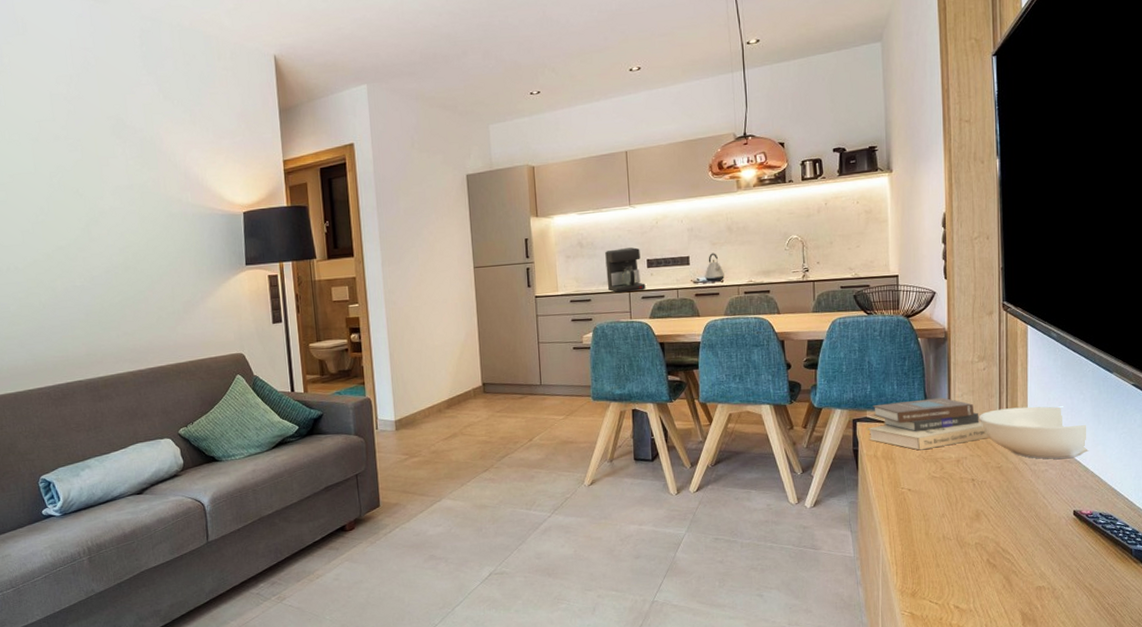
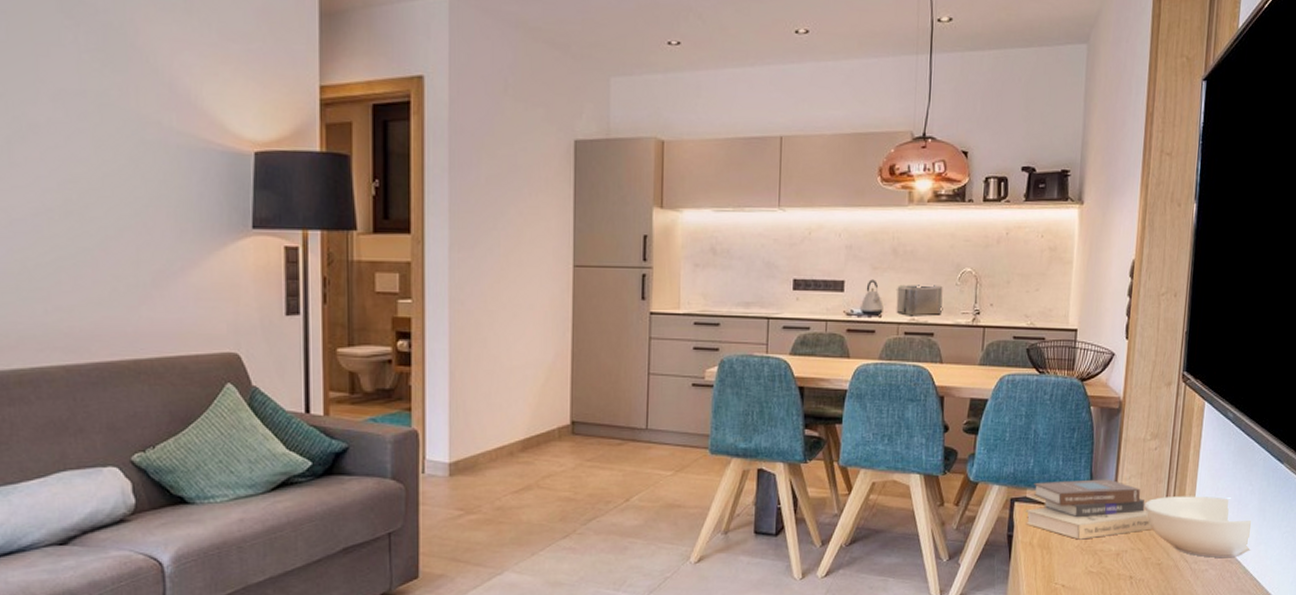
coffee maker: present [605,247,646,293] -> none [742,261,789,319]
toaster: none [734,252,776,280] -> present [896,285,943,318]

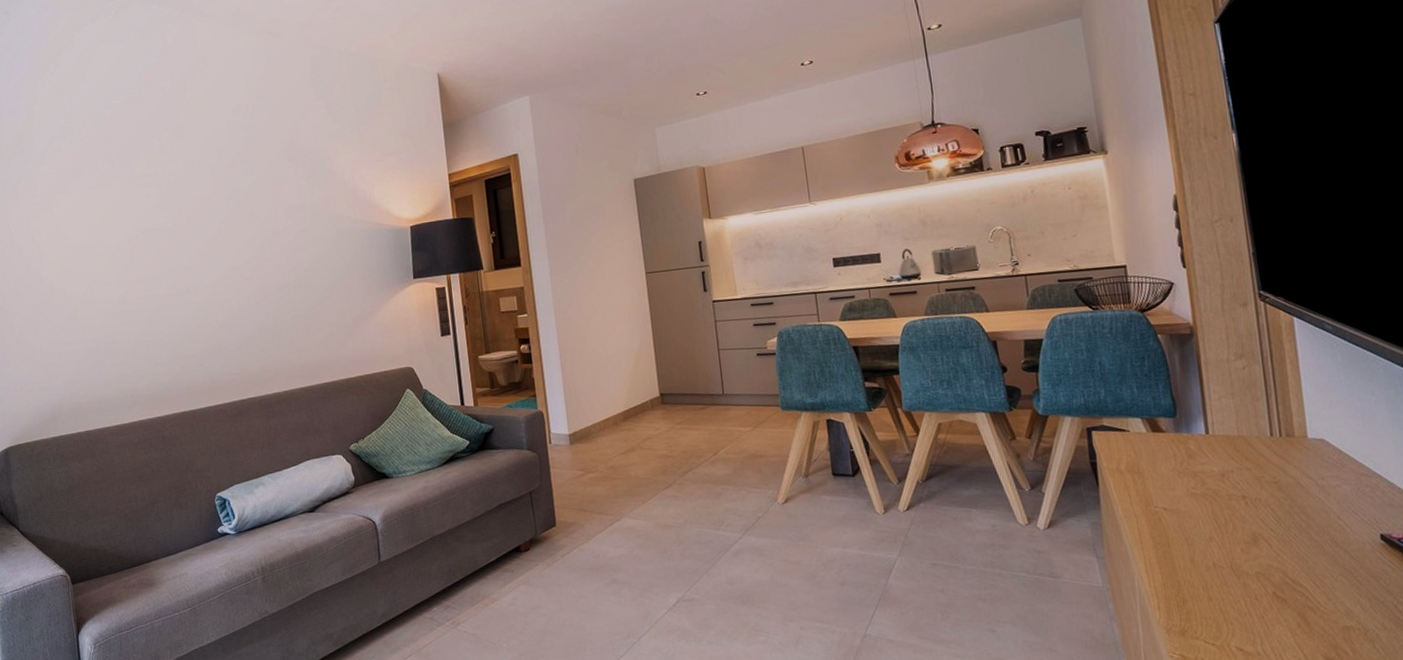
books: present [1025,479,1153,540] -> none [1105,401,1259,463]
bowl: present [1144,496,1252,558] -> none [1242,410,1393,473]

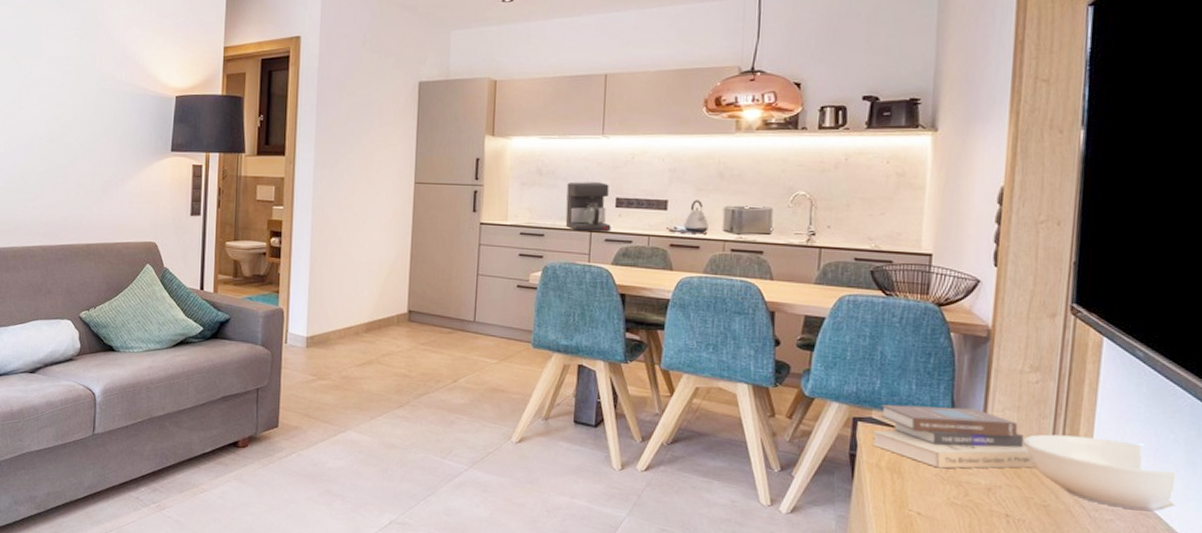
coffee maker: none [786,246,833,295] -> present [565,182,611,232]
books: none [1105,401,1259,463] -> present [871,404,1035,469]
bowl: none [1242,410,1393,473] -> present [1022,434,1177,511]

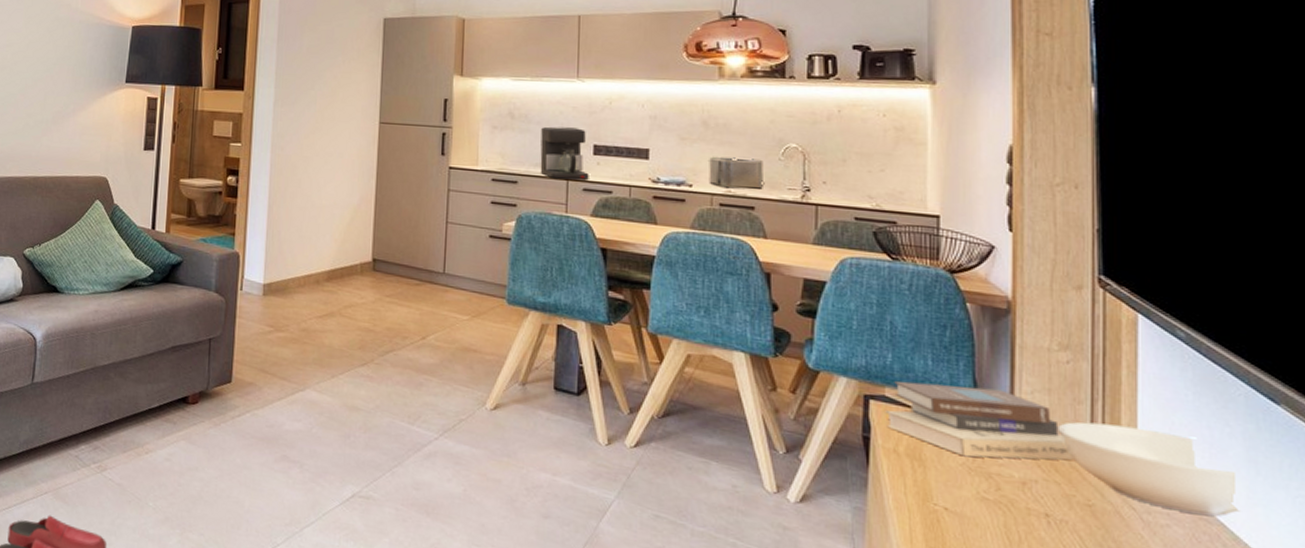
kettle: present [684,200,709,233] -> none [668,149,694,185]

